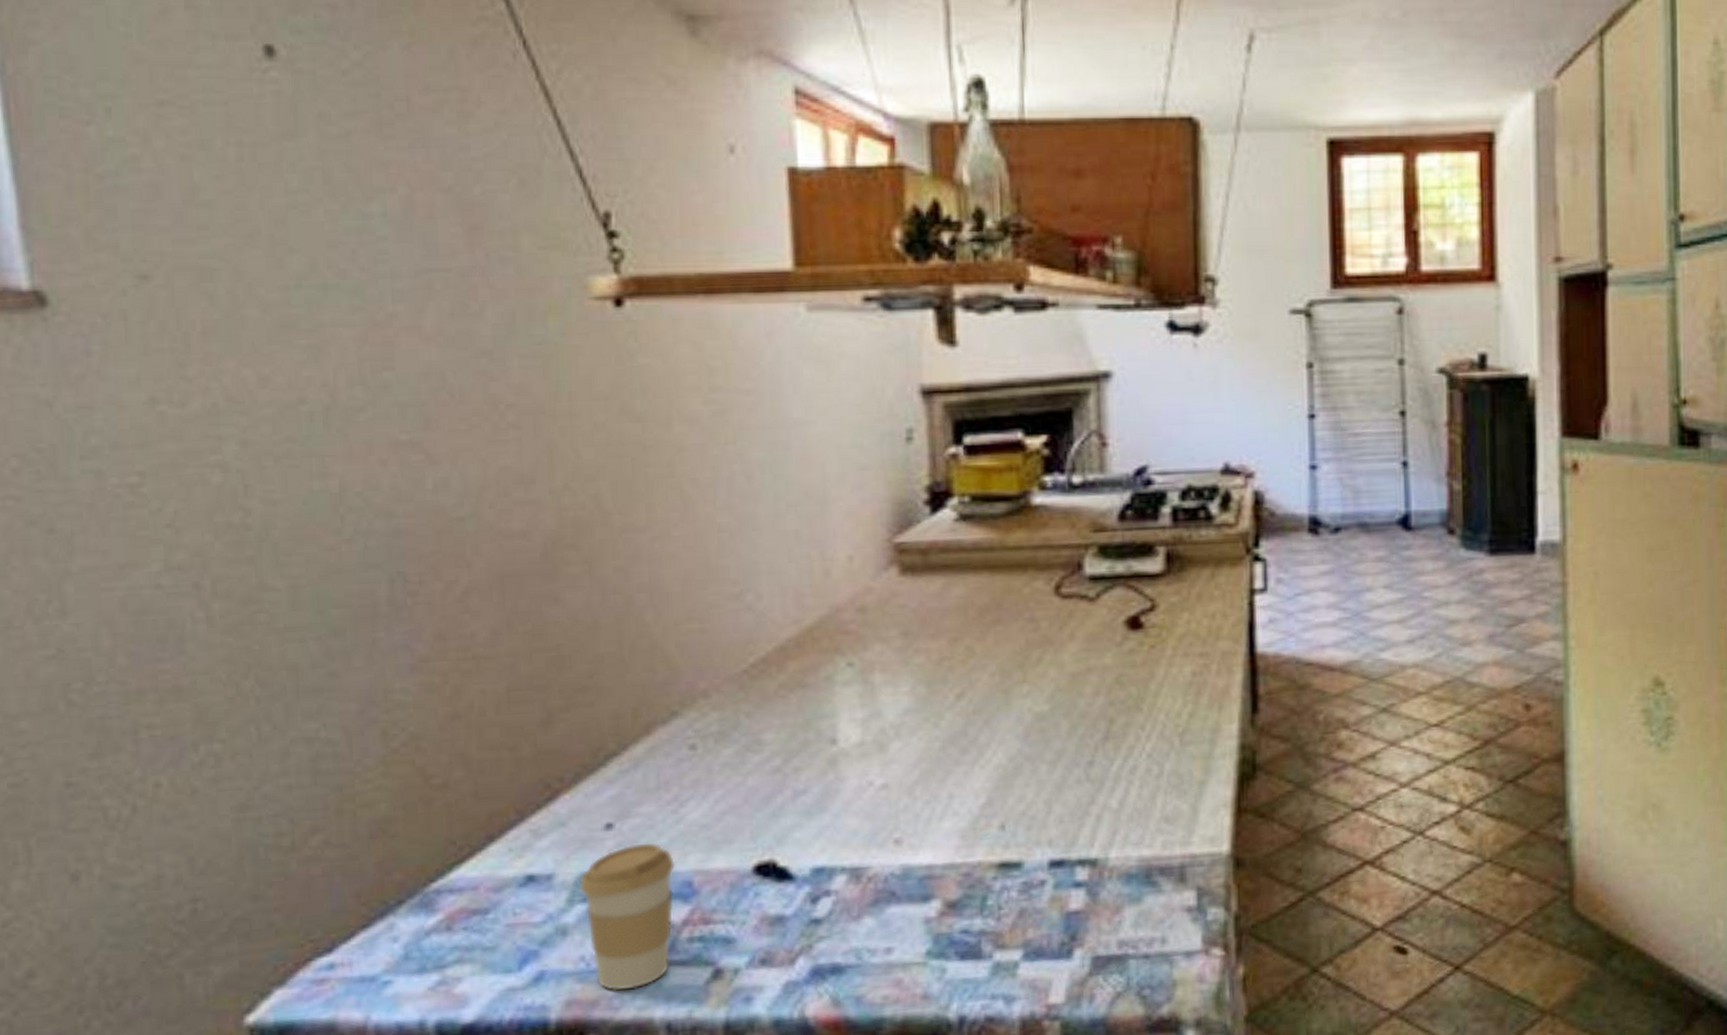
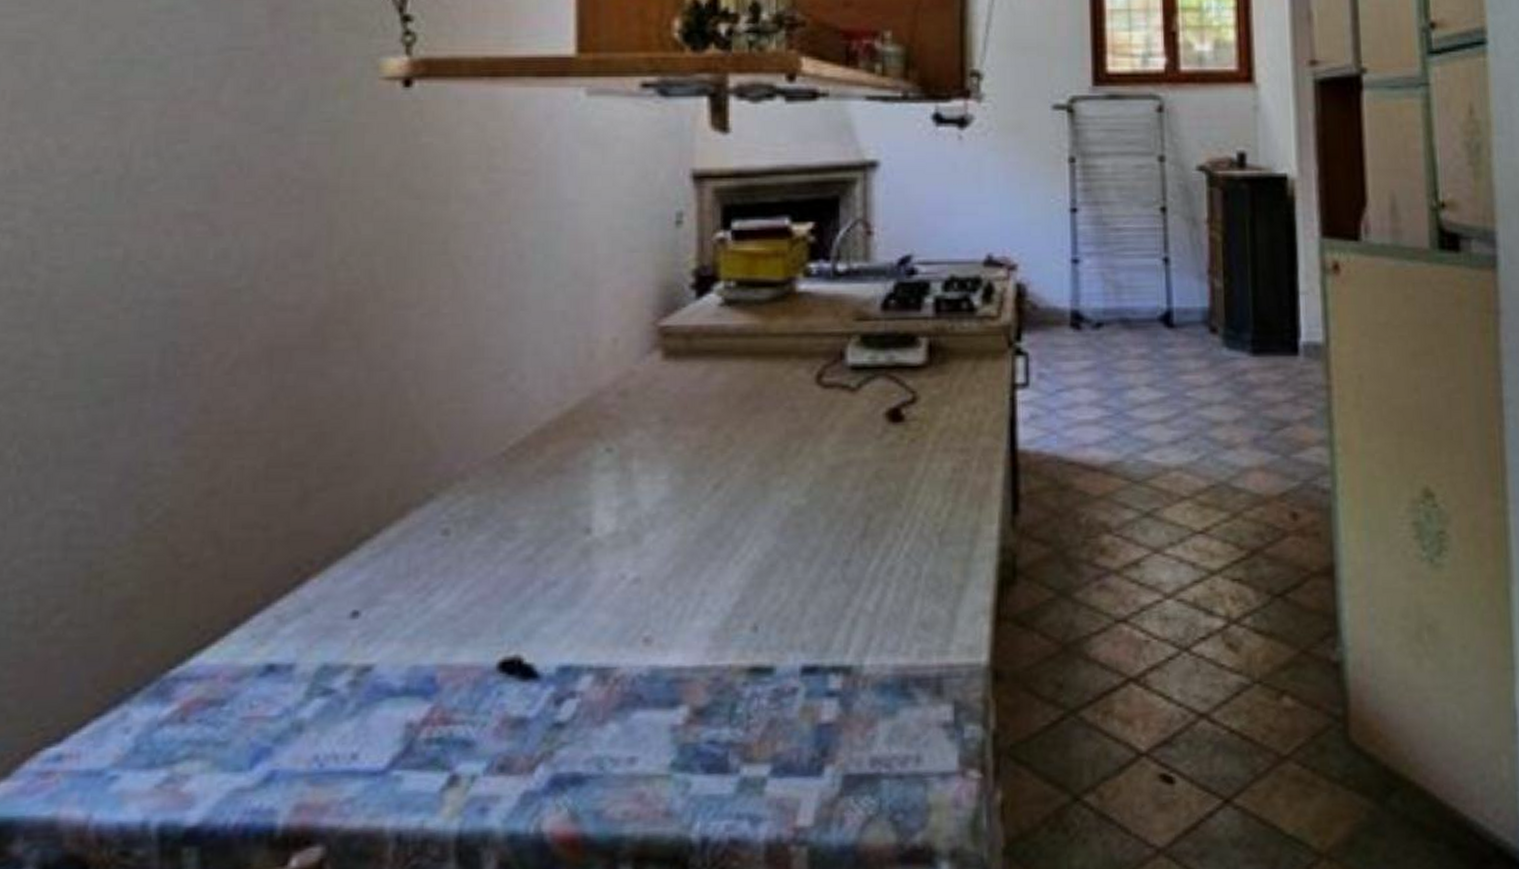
coffee cup: present [579,843,675,991] -> none [320,633,419,796]

